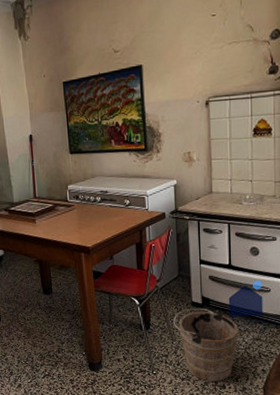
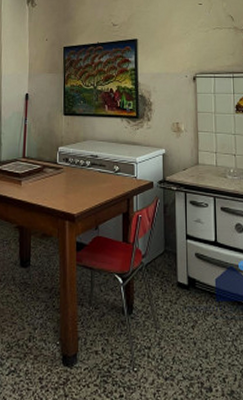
bucket: present [174,308,238,382] -> none [158,289,225,382]

